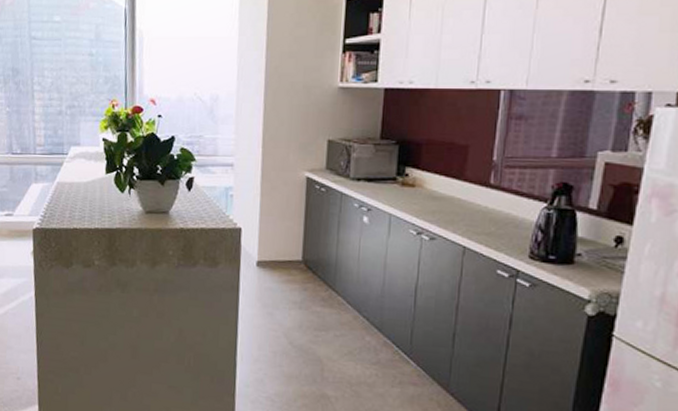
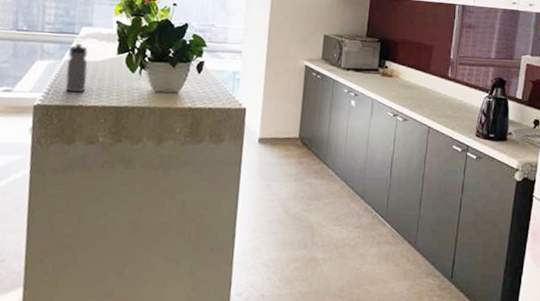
water bottle: none [59,164,79,215] -> present [65,43,88,93]

